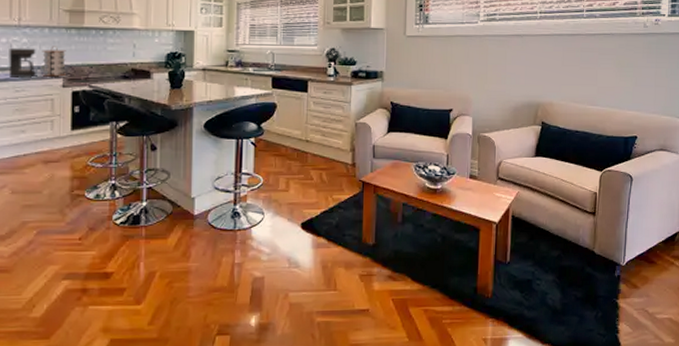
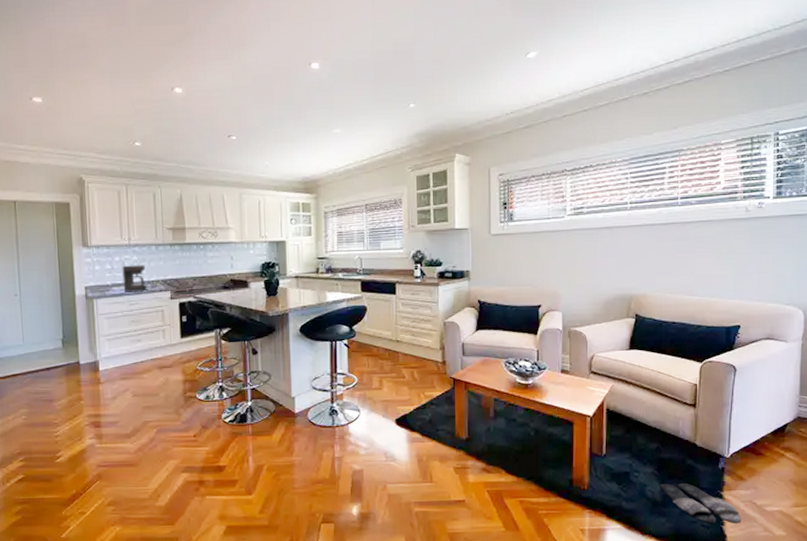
spice rack: present [42,46,67,77] -> none [150,262,174,290]
slippers: none [560,290,634,332] -> present [660,482,741,524]

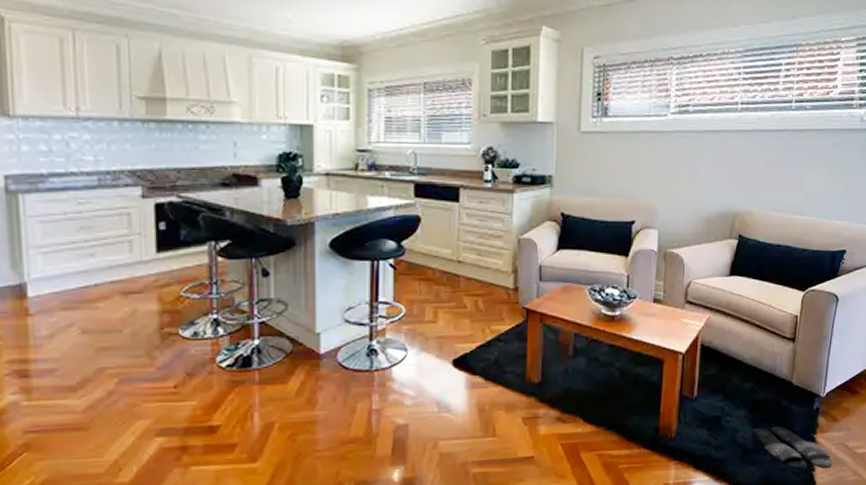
coffee maker: present [122,265,147,292] -> none [65,146,105,186]

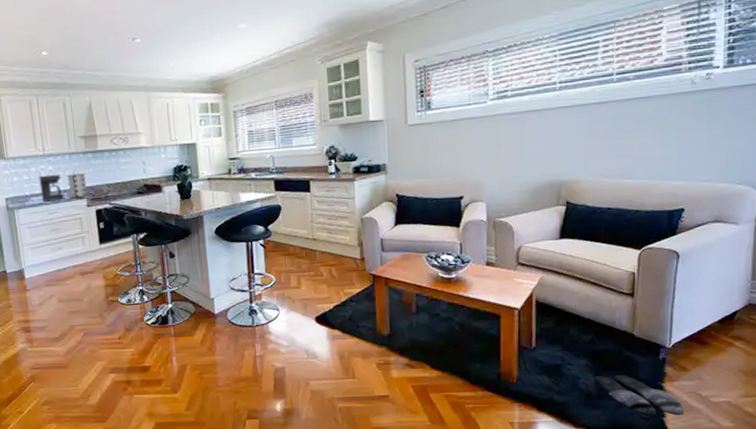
coffee maker: none [65,146,105,186] -> present [39,174,64,202]
spice rack: none [111,144,147,185] -> present [66,170,90,199]

